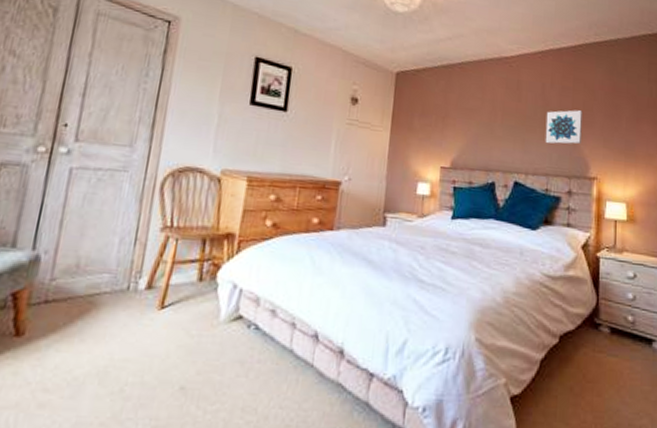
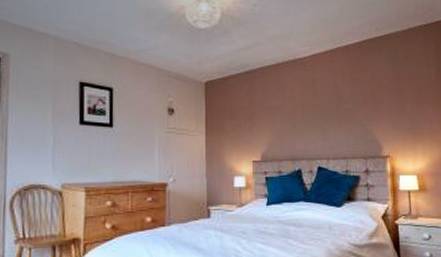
wall art: present [545,110,582,145] -> none [340,99,373,131]

